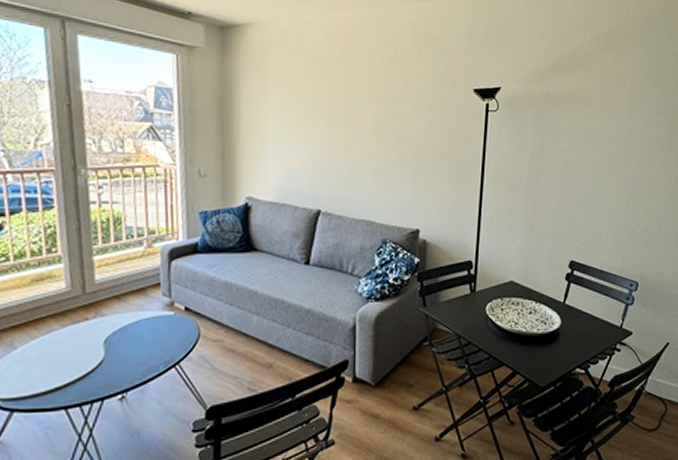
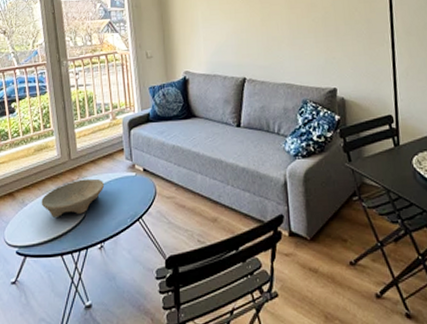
bowl: none [38,317,132,364] -> present [41,178,105,218]

